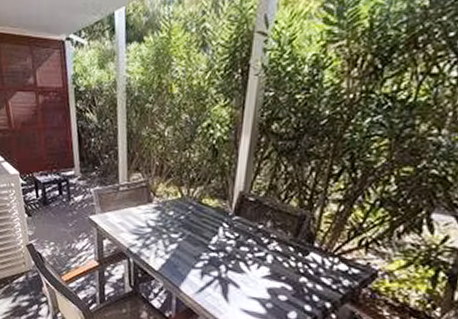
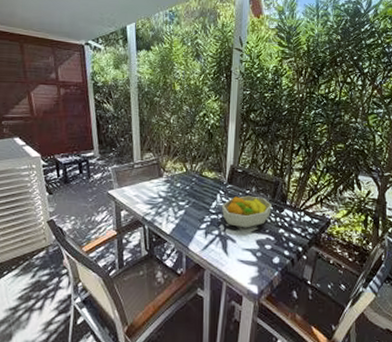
fruit bowl: none [224,231,293,272] -> present [222,195,272,228]

